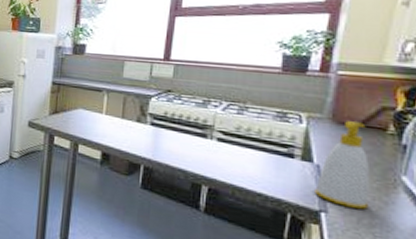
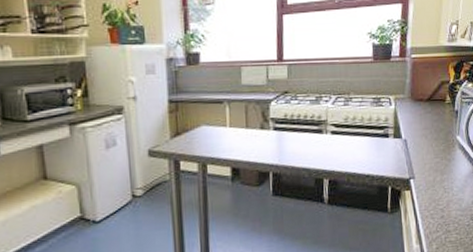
soap bottle: present [315,121,371,209] -> none [405,97,440,170]

